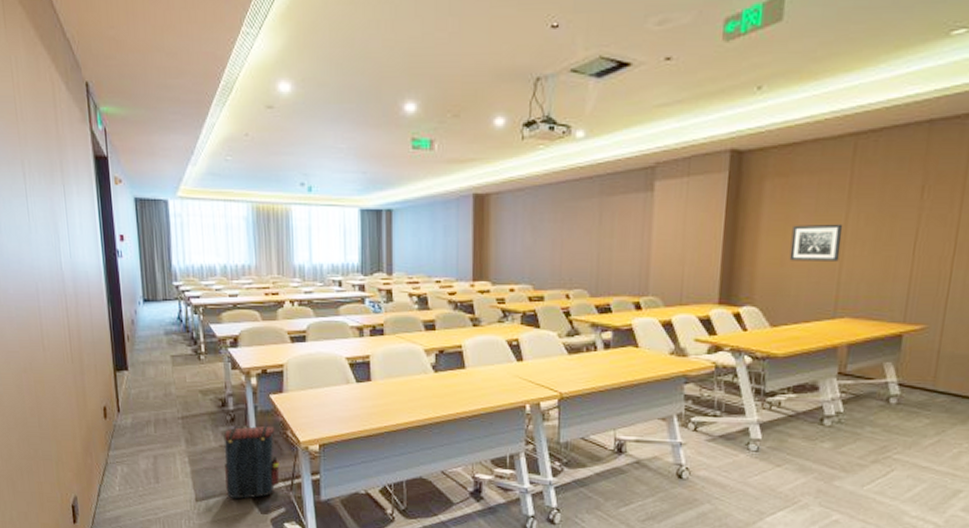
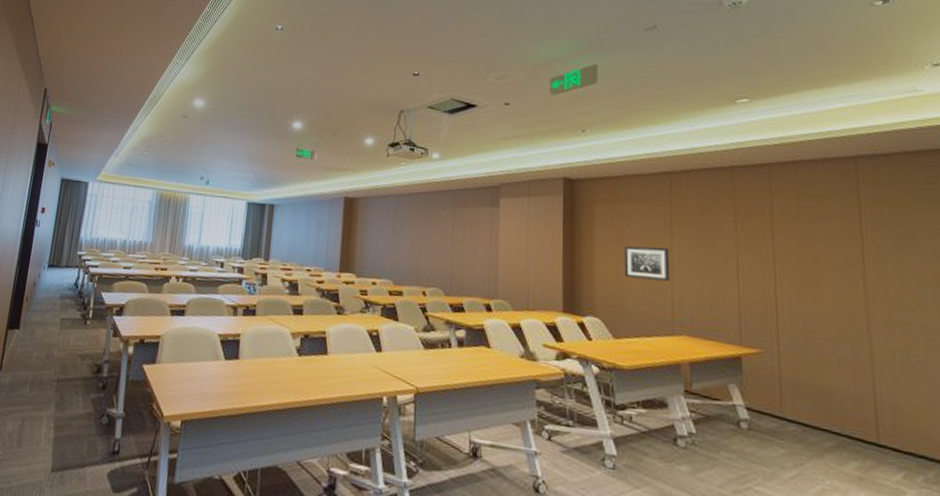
satchel: present [224,425,280,500] -> none [83,395,141,474]

